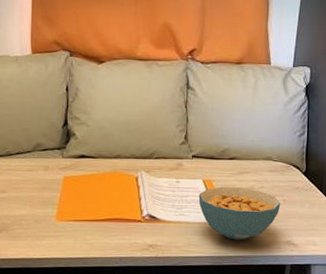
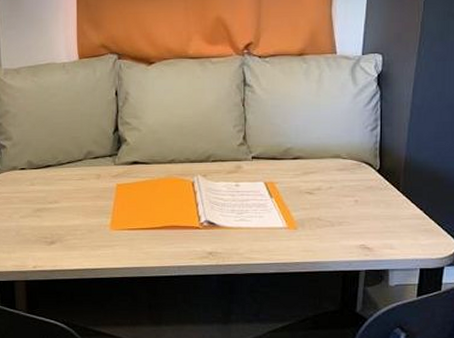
cereal bowl: present [198,186,281,240] -> none [260,188,352,245]

